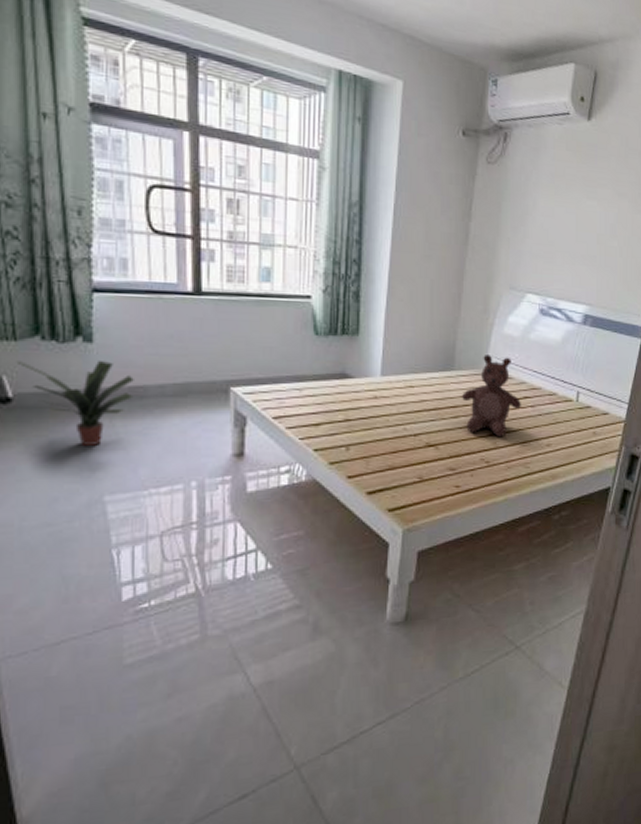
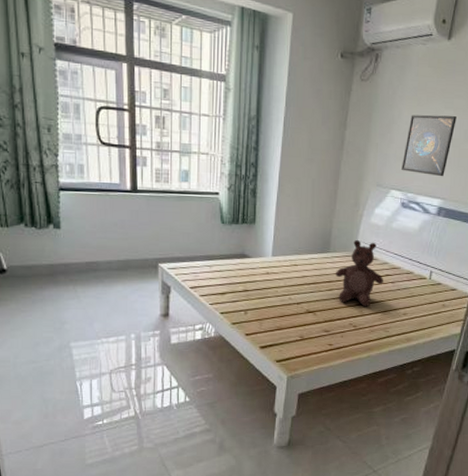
potted plant: present [16,361,134,446] -> none [8,242,90,305]
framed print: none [539,205,601,279] -> present [402,114,457,177]

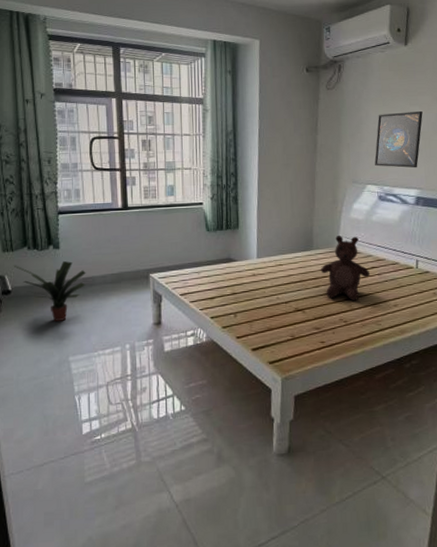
potted plant: none [8,242,90,305] -> present [13,261,86,321]

